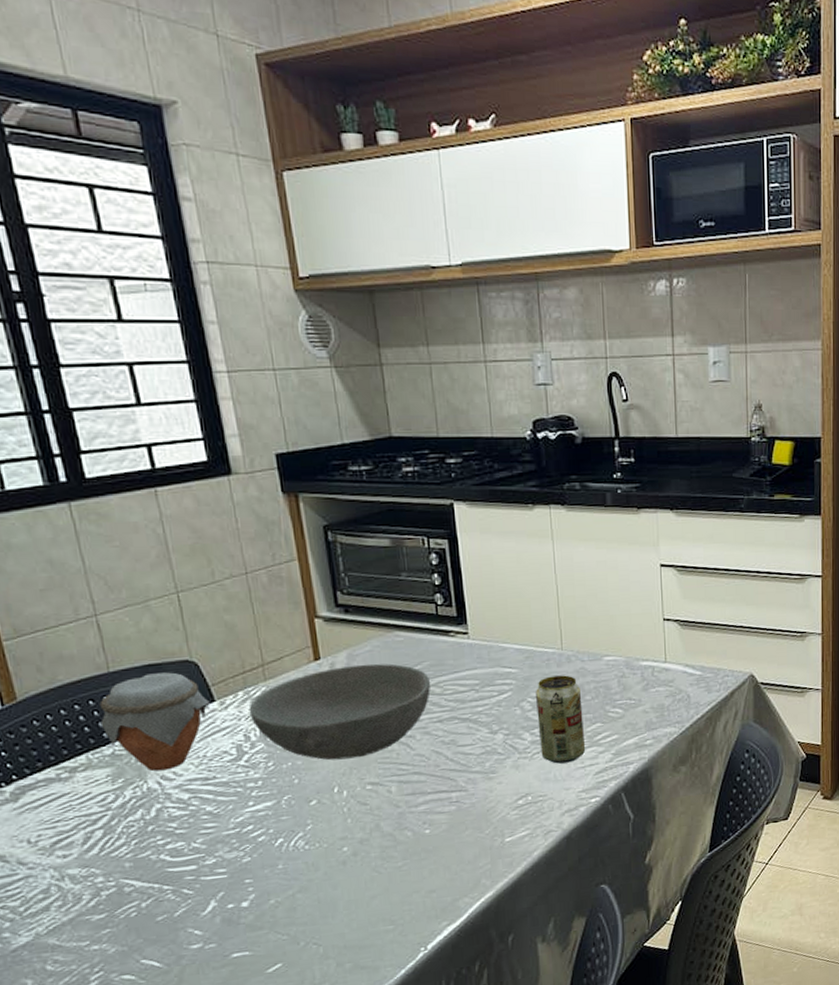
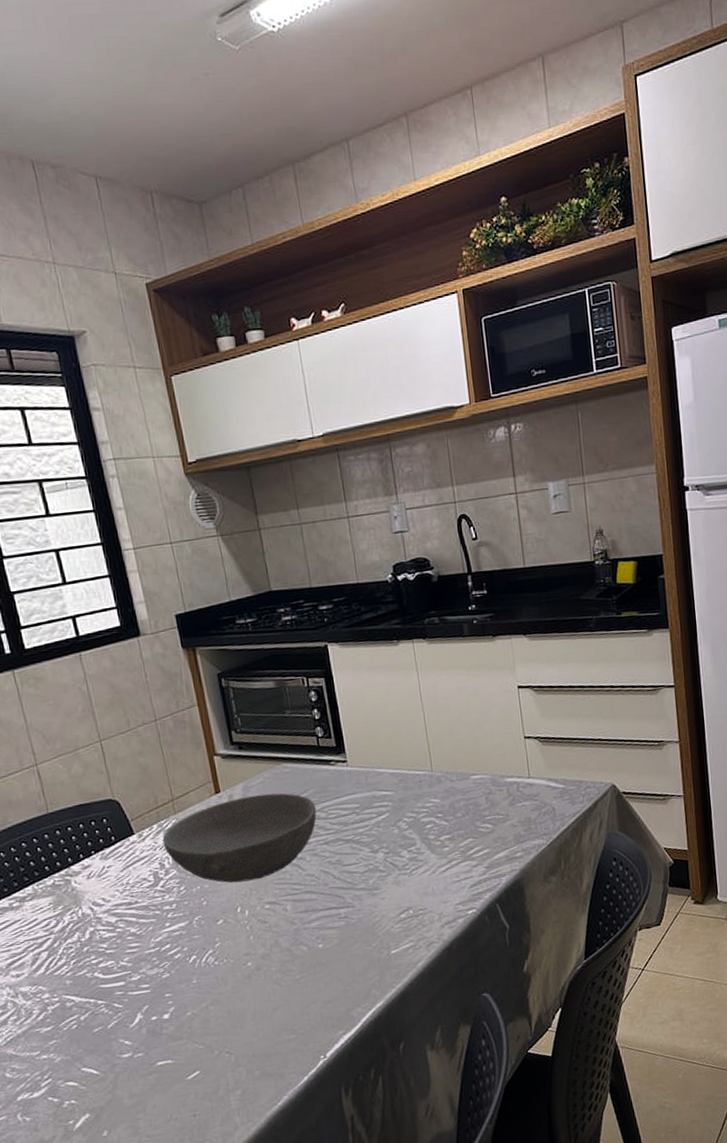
jar: present [99,672,210,772] -> none [41,810,130,899]
beverage can: present [536,675,586,764] -> none [410,794,460,879]

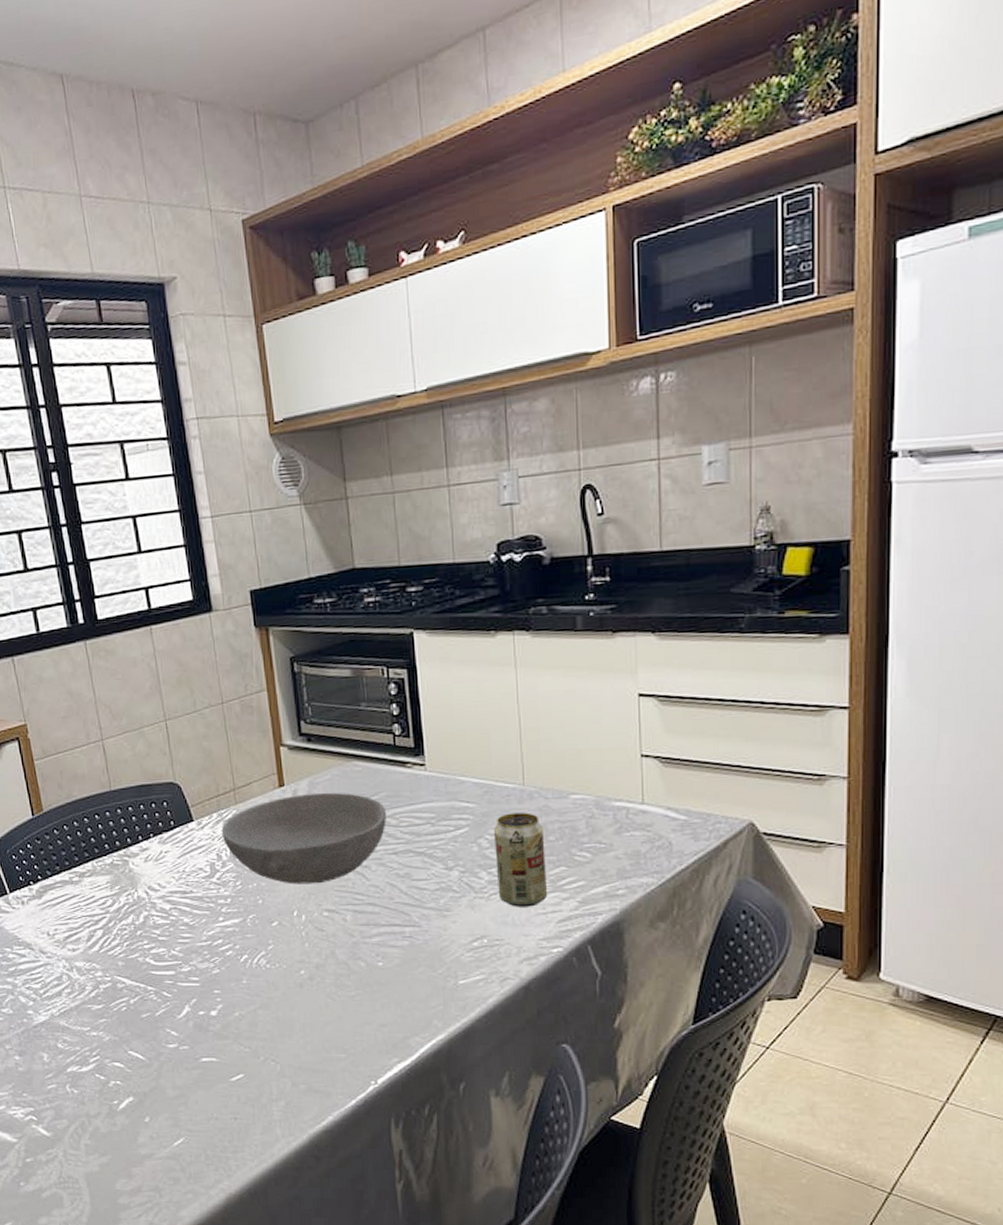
beverage can: none [410,794,460,879] -> present [494,812,548,907]

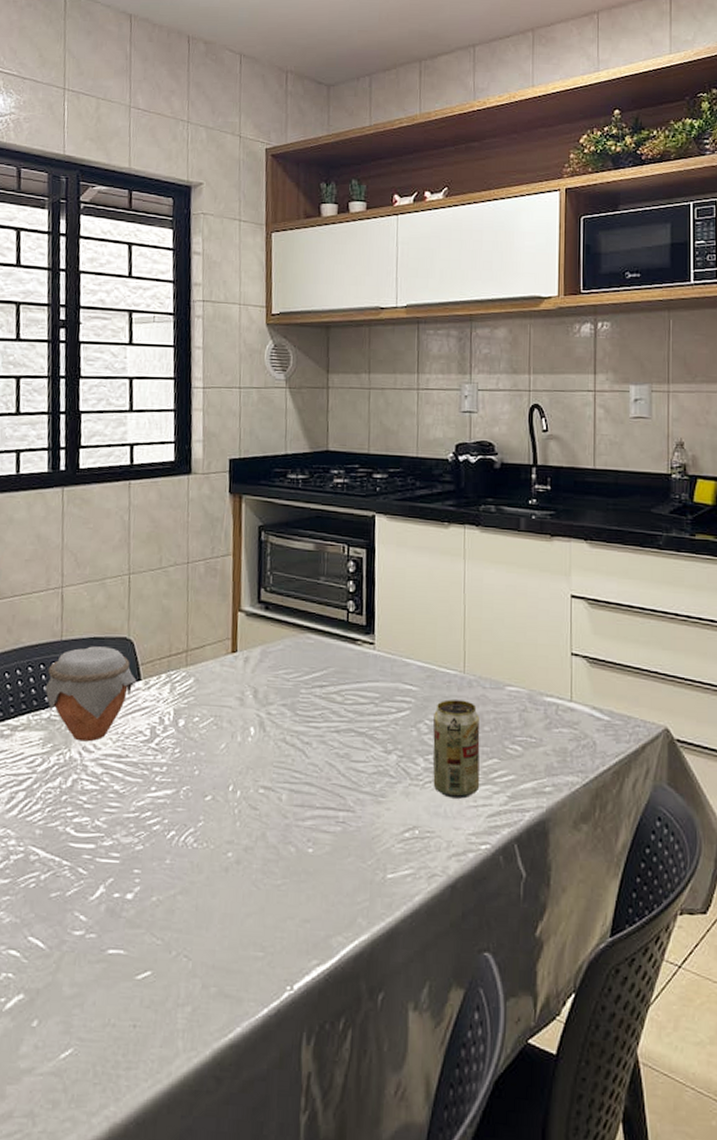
jar: none [103,793,189,882] -> present [45,646,137,742]
bowl: present [221,792,387,884] -> none [167,662,334,758]

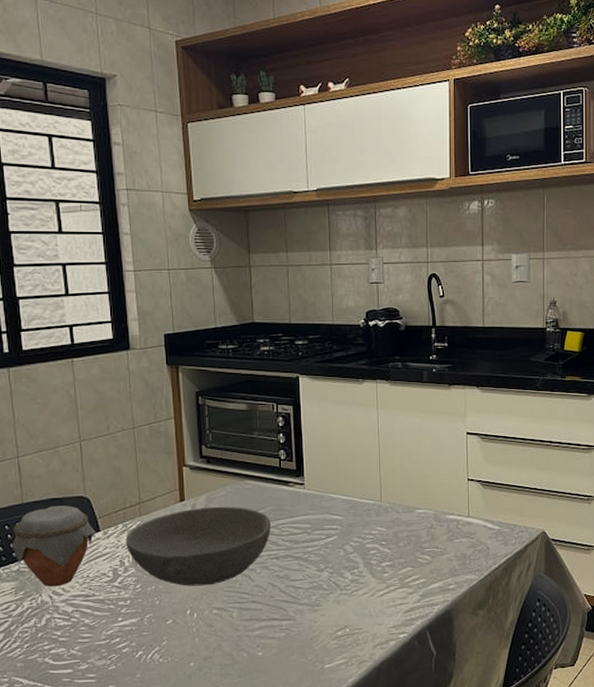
bowl: none [167,662,334,758] -> present [125,506,272,586]
beverage can: present [433,699,480,799] -> none [357,524,397,601]

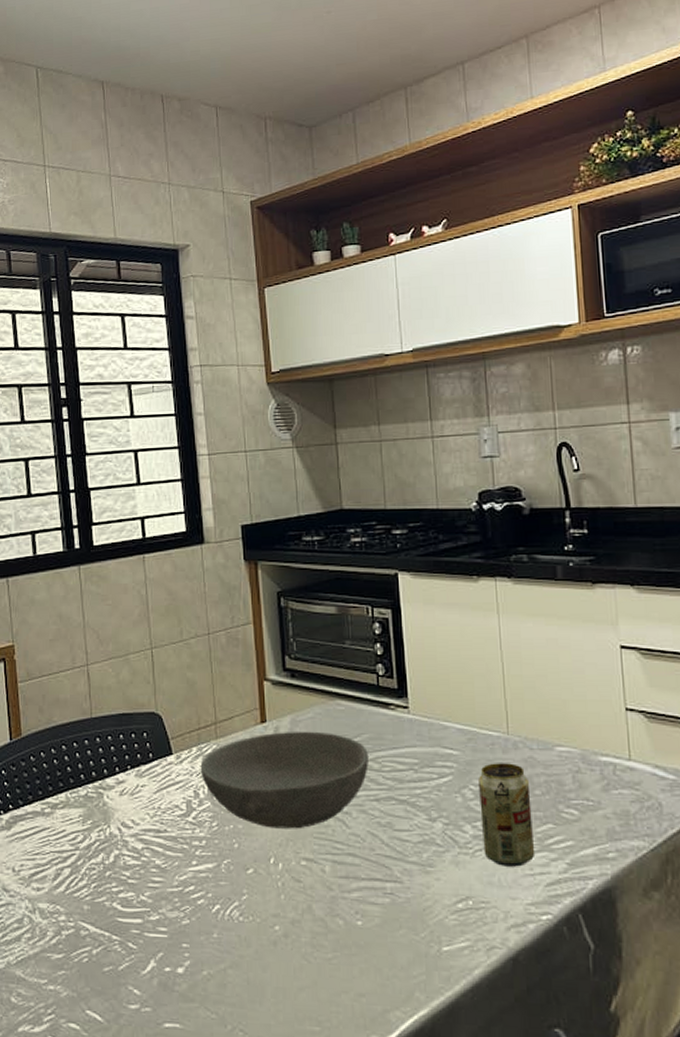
jar: present [12,505,96,587] -> none [80,722,168,818]
beverage can: none [357,524,397,601] -> present [479,763,535,867]

